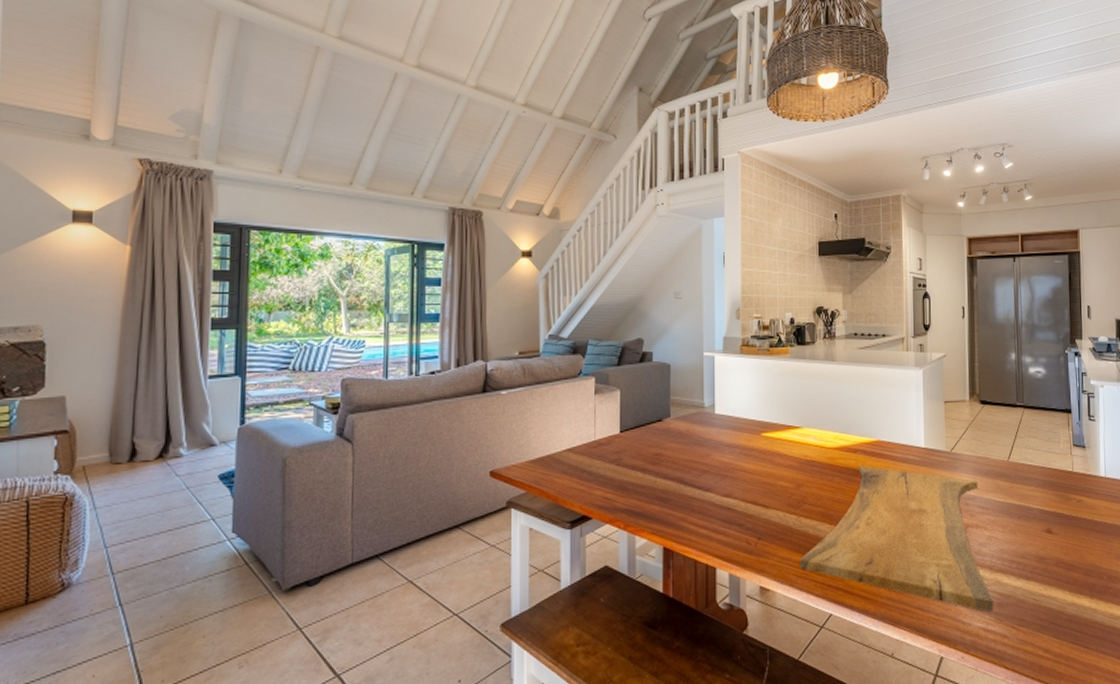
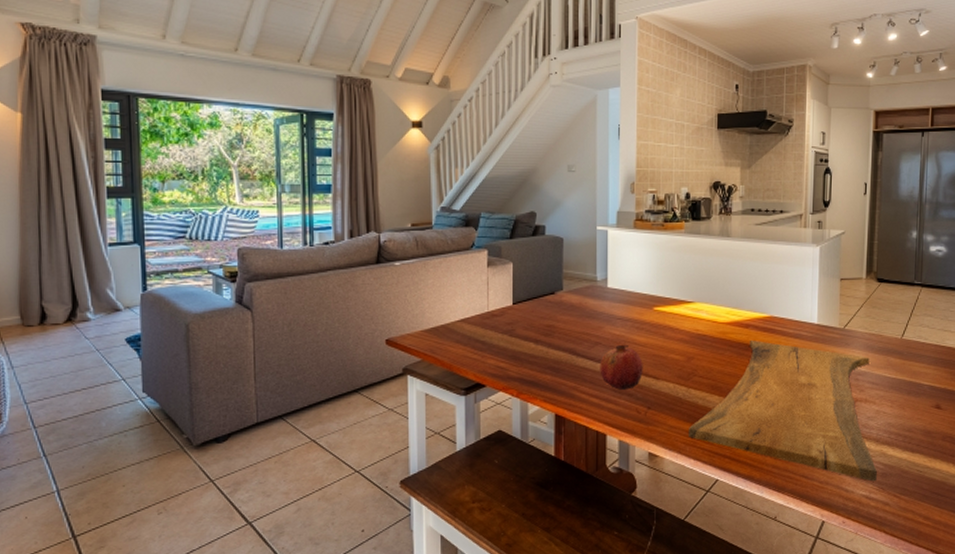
fruit: none [708,472,752,520] -> present [600,344,643,390]

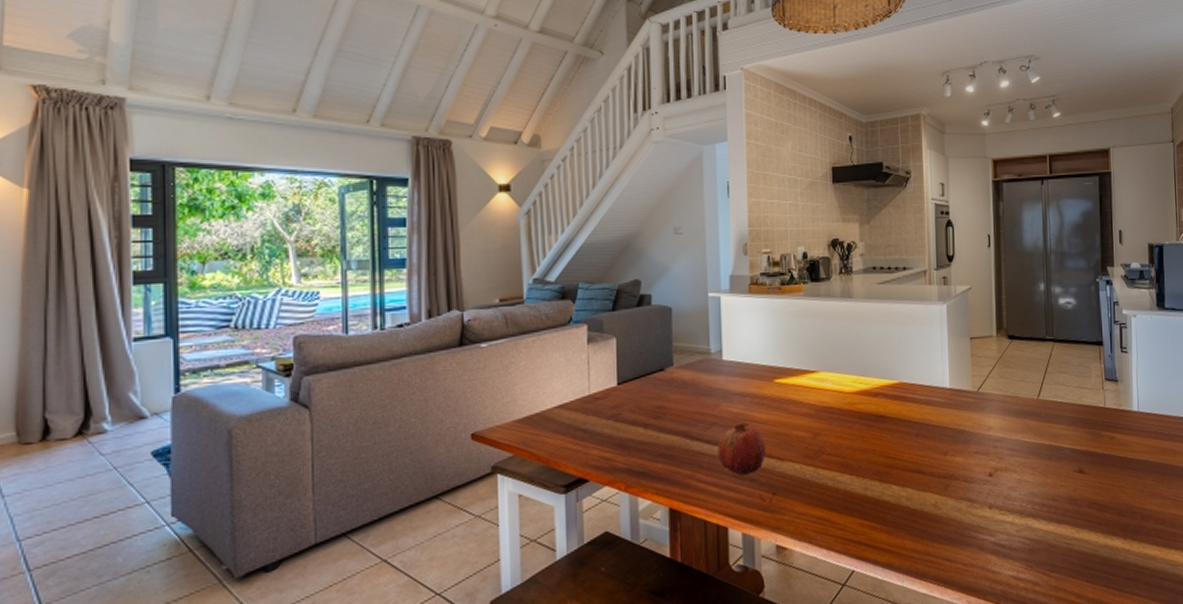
cutting board: present [689,339,877,482] -> none [819,409,1024,560]

